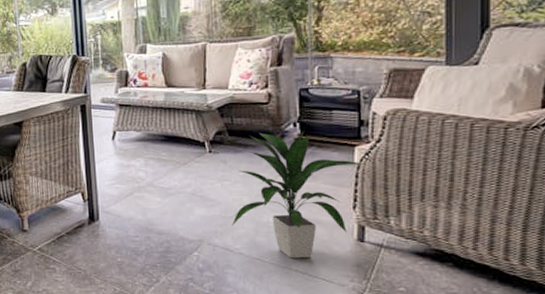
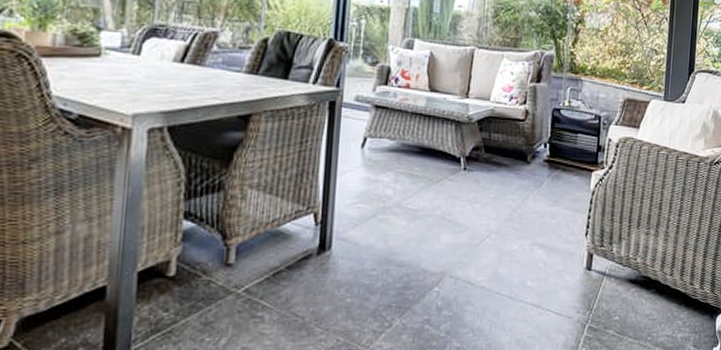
indoor plant: present [231,130,364,259] -> none [475,151,598,291]

